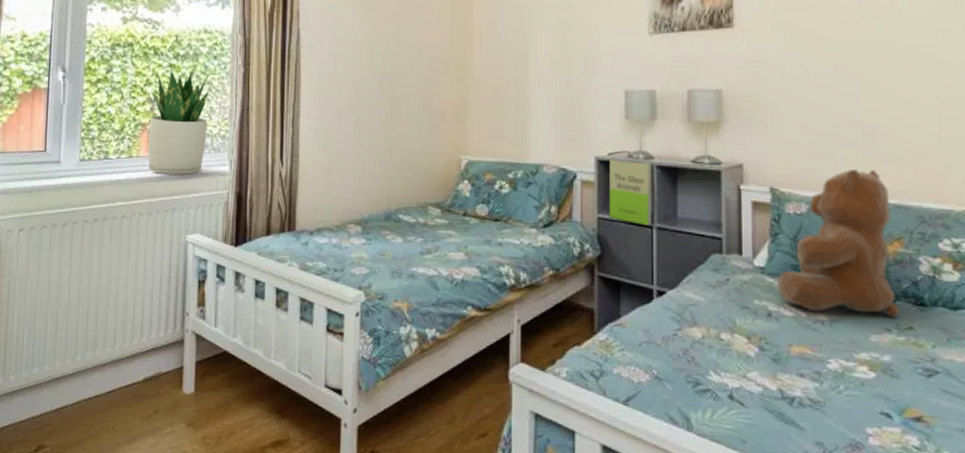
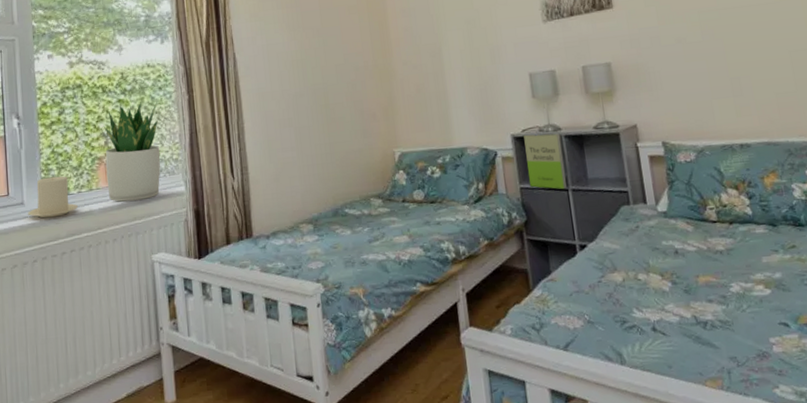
candle: none [63,138,115,181] -> present [28,176,78,219]
teddy bear: present [776,168,899,319] -> none [678,115,783,243]

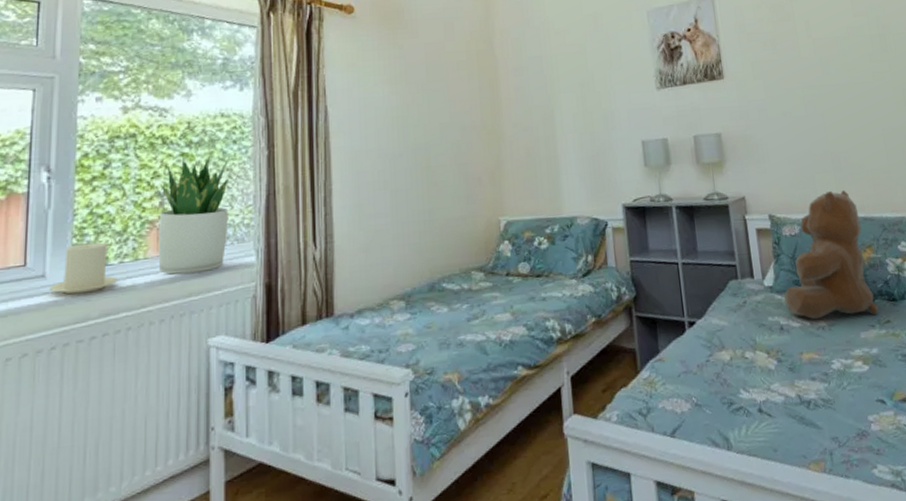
book: present [524,133,567,189] -> none [635,204,677,263]
teddy bear: none [678,115,783,243] -> present [783,190,879,319]

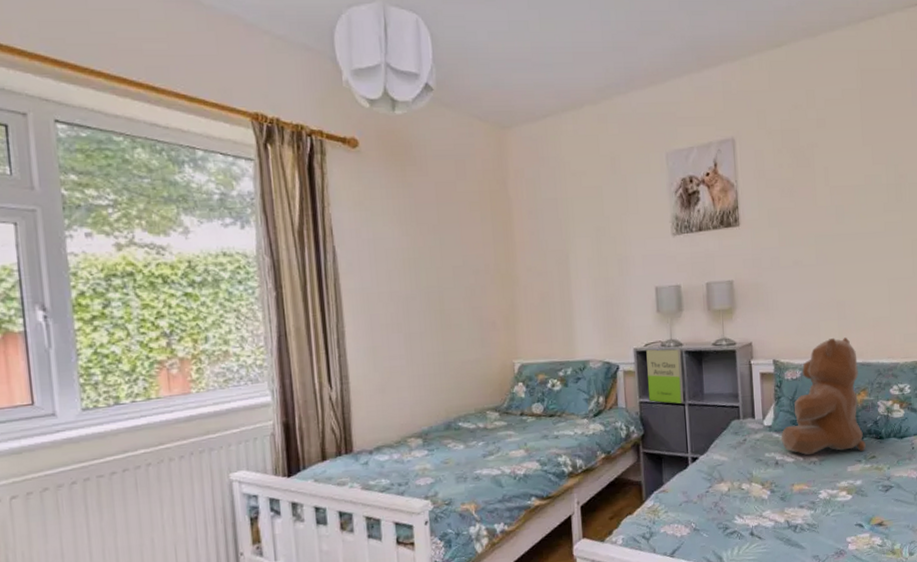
candle: present [49,242,117,295] -> none [62,382,131,433]
planter: present [158,153,231,275] -> none [164,294,241,414]
book: none [635,204,677,263] -> present [646,349,684,404]

